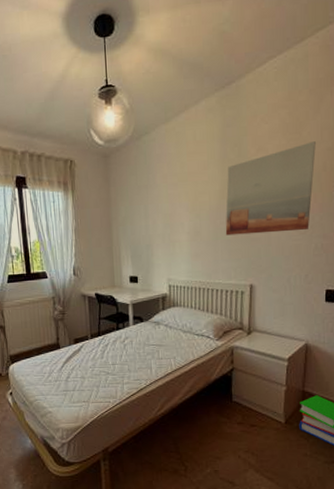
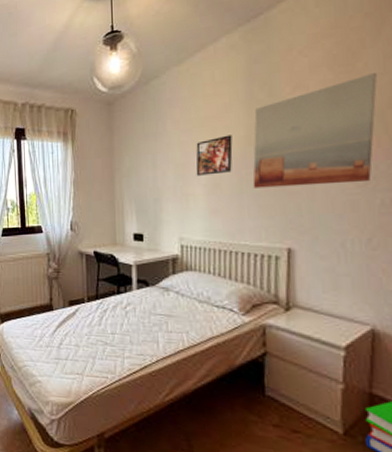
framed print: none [180,189,210,225] -> present [196,135,233,176]

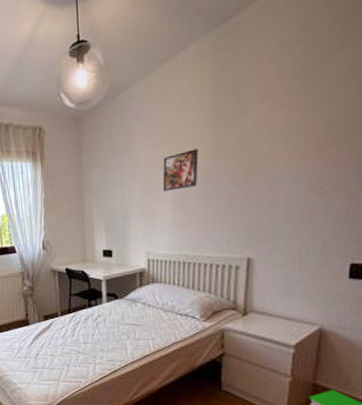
wall art: present [252,73,377,189] -> none [217,79,342,202]

